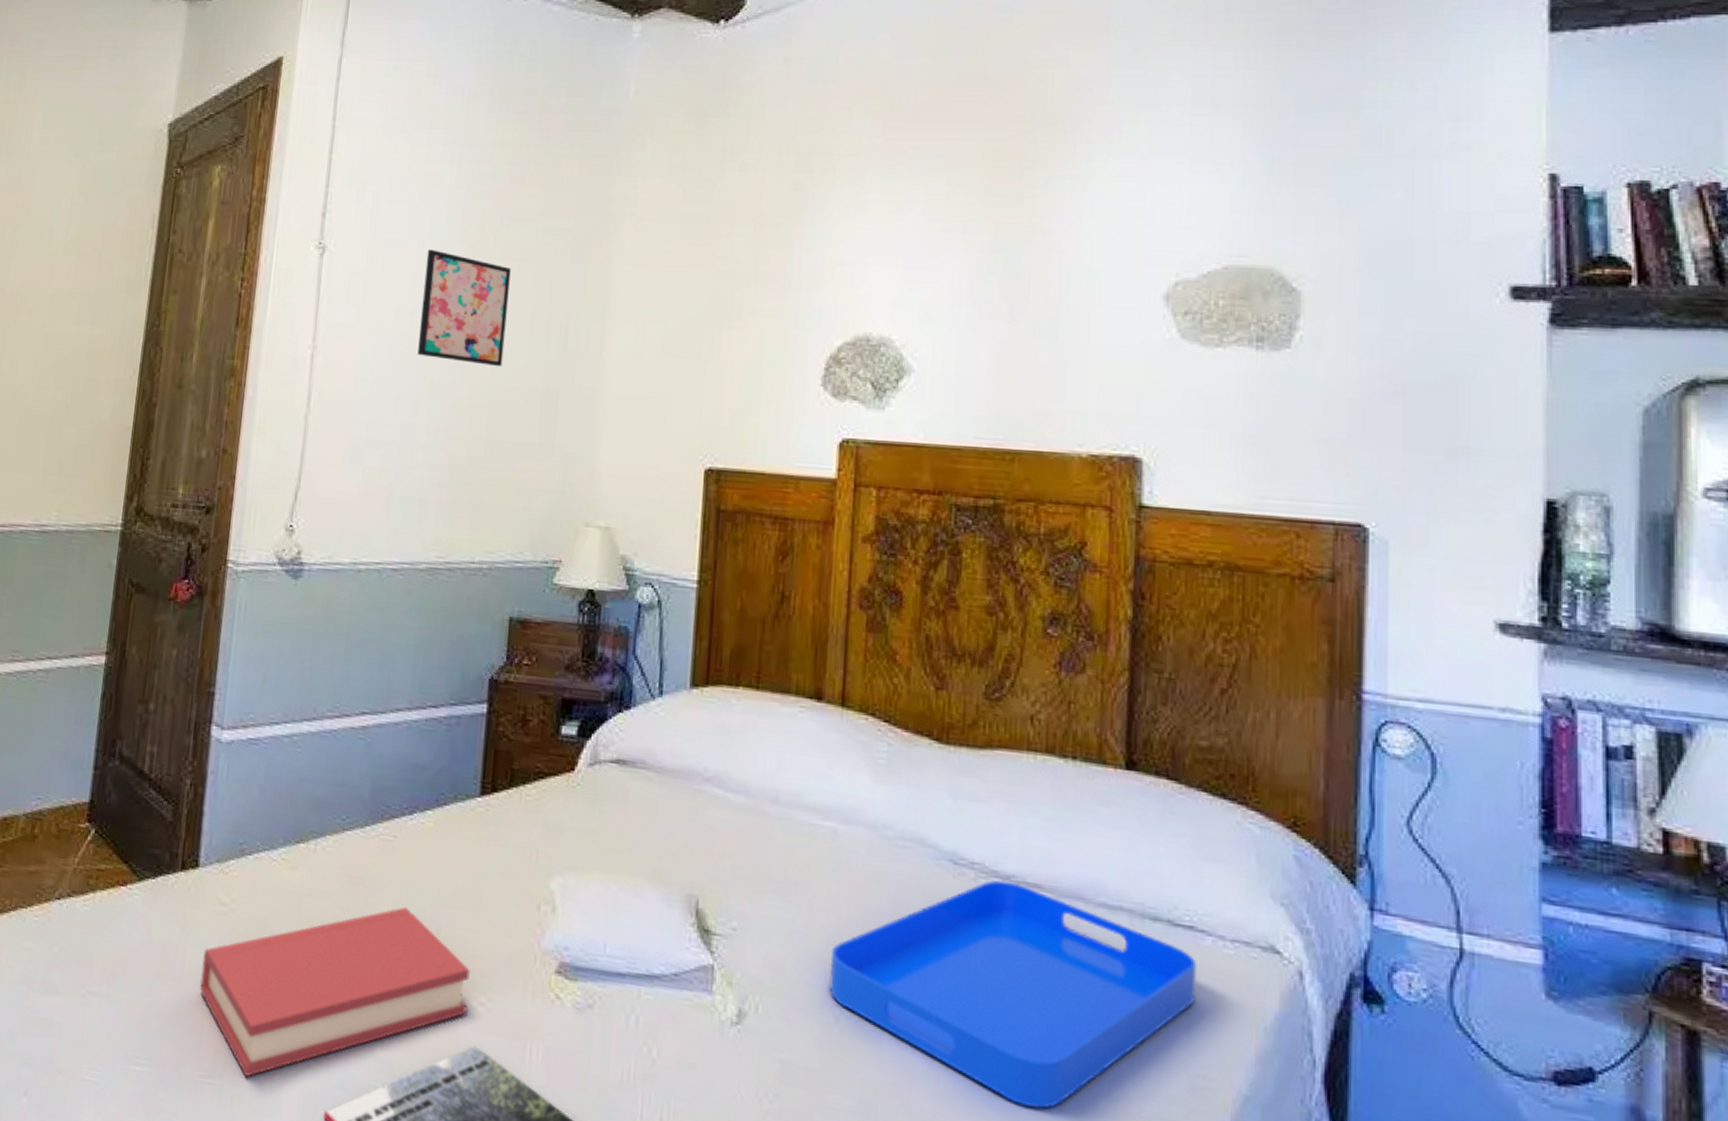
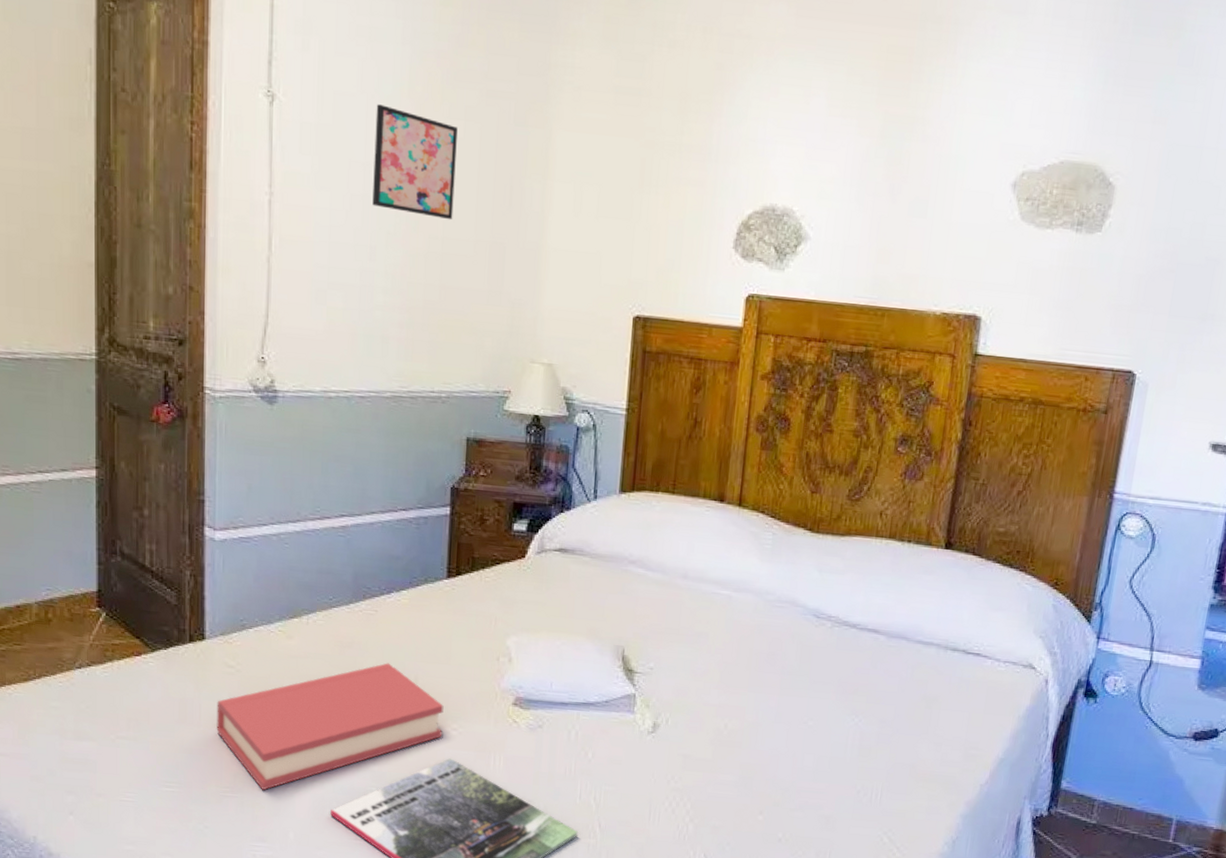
serving tray: present [829,879,1197,1109] -> none [721,627,980,775]

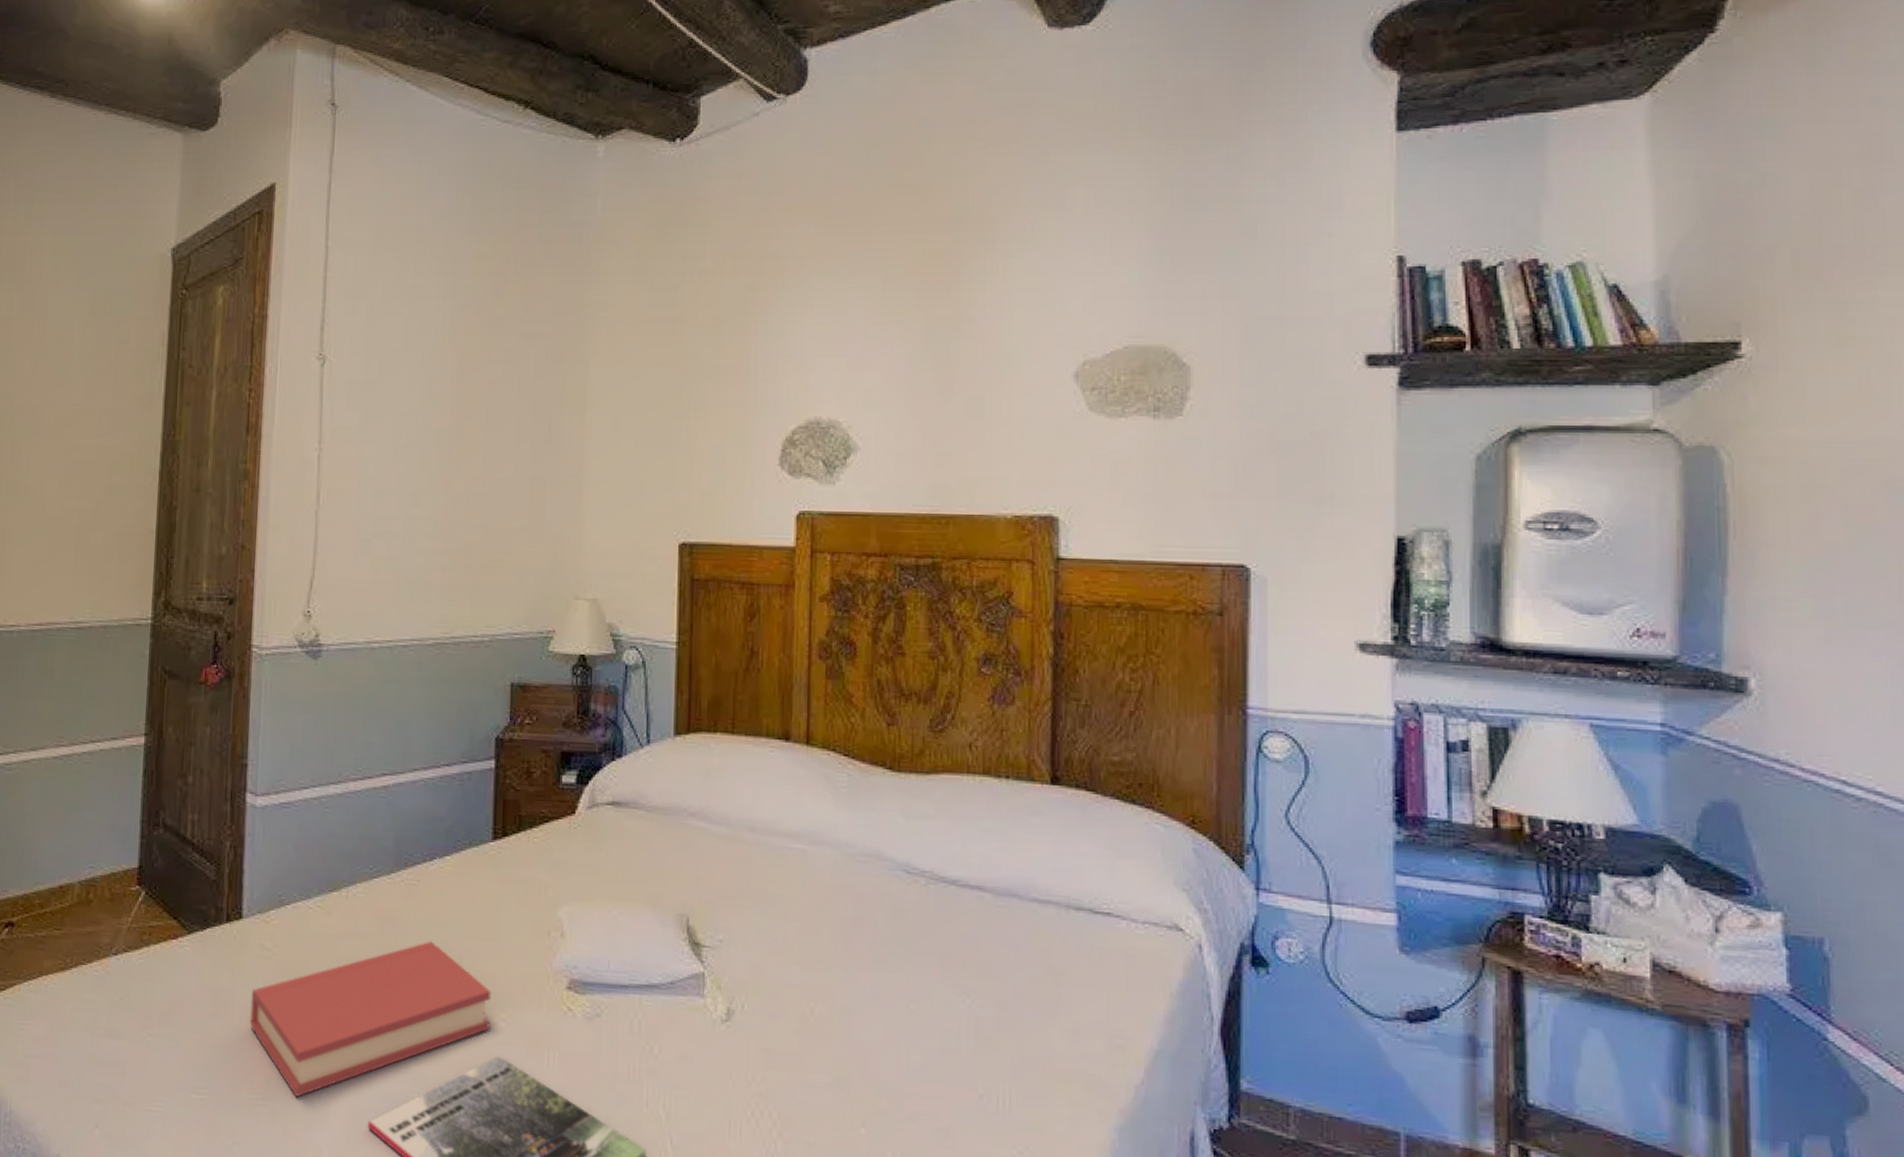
wall art: present [372,104,458,220] -> none [416,356,497,461]

